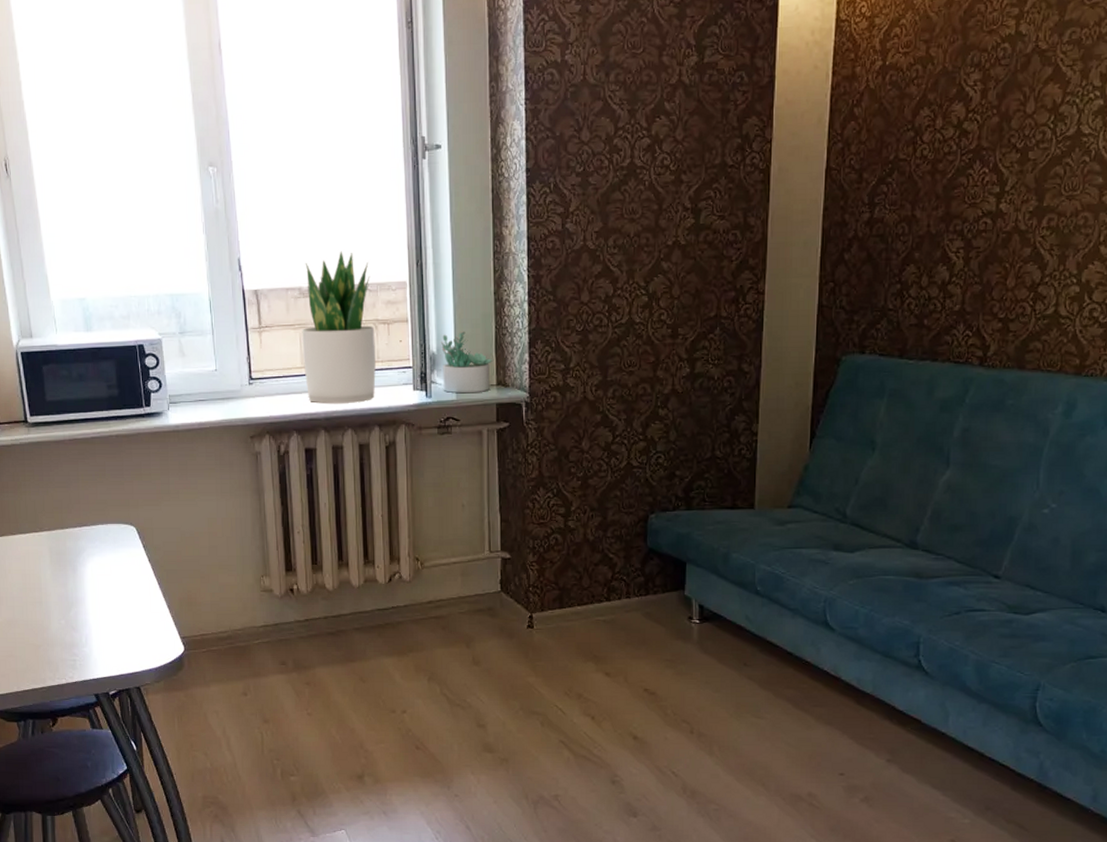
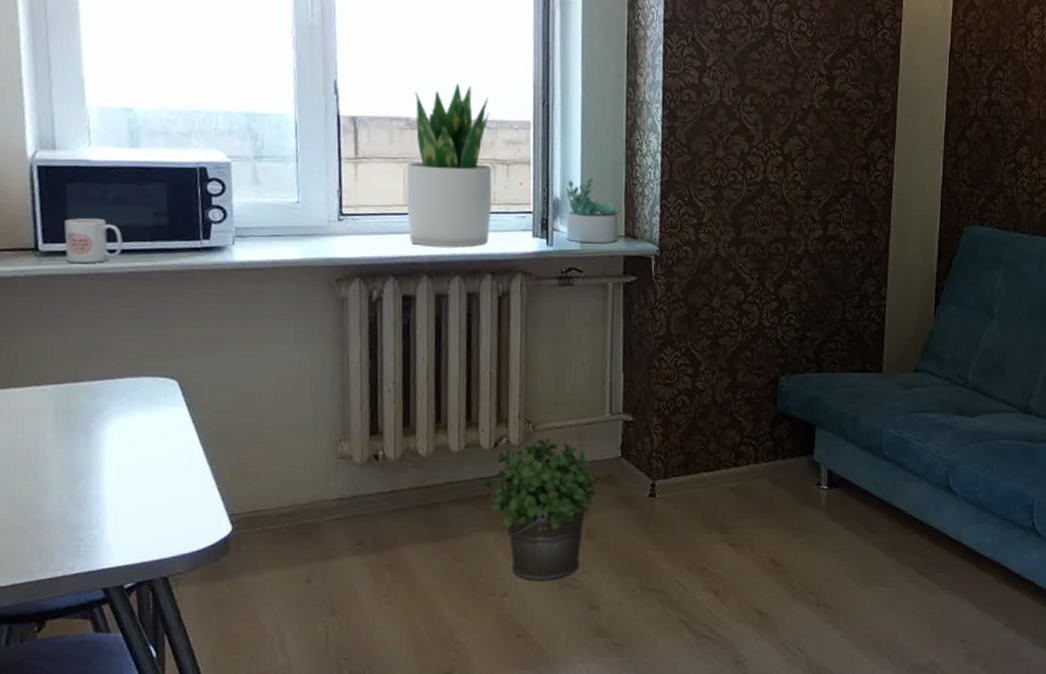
mug: none [43,394,87,431] -> present [63,218,123,263]
potted plant: none [381,573,481,701] -> present [483,437,597,581]

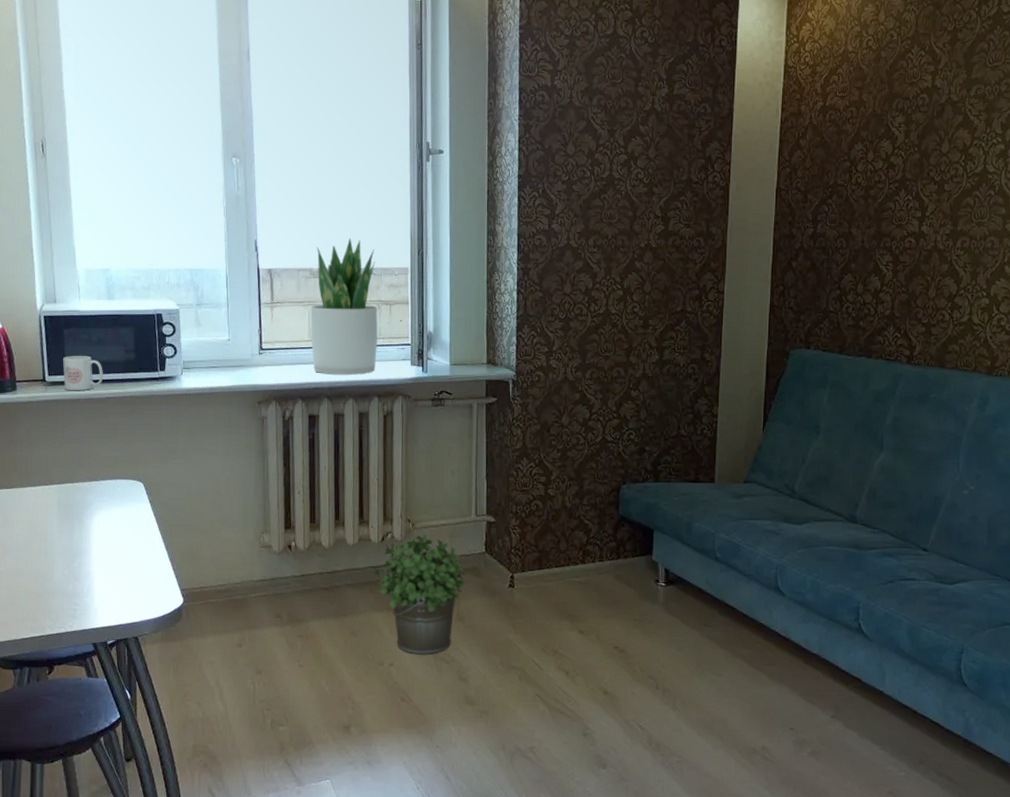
succulent plant: present [566,178,622,244] -> none [438,314,484,370]

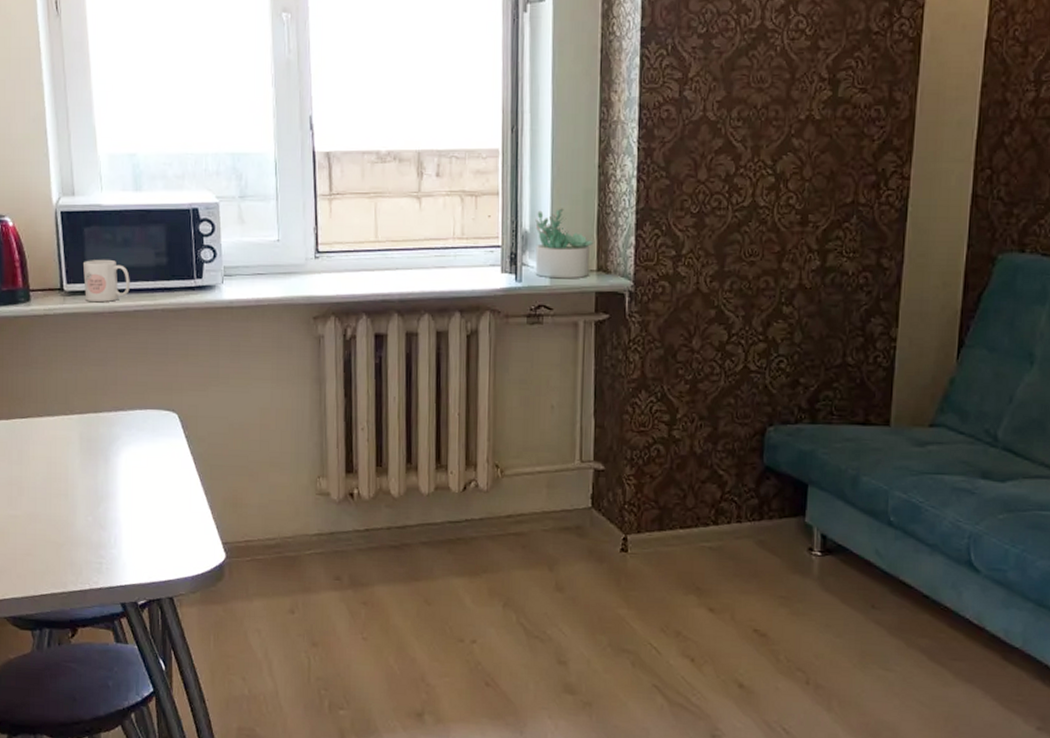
planter: present [310,238,378,376] -> none [377,112,461,286]
potted plant: present [373,534,466,655] -> none [452,483,567,631]
succulent plant: none [438,314,484,370] -> present [535,208,594,279]

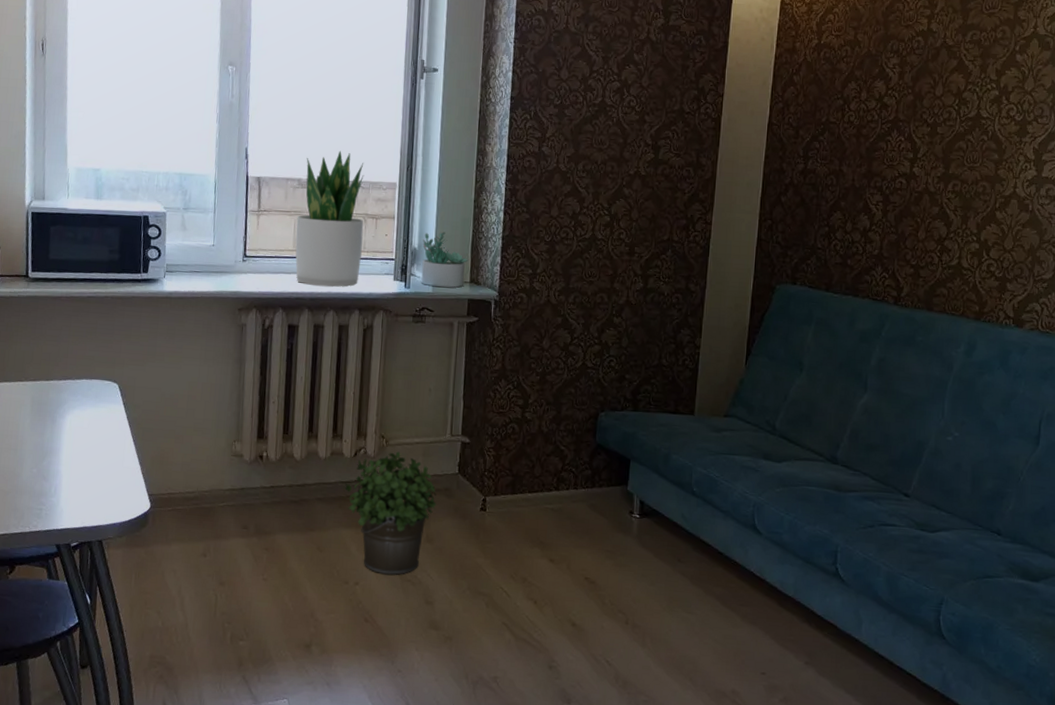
mug: present [82,260,130,302] -> none [46,253,86,288]
planter: none [377,112,461,286] -> present [295,150,364,288]
potted plant: none [452,483,567,631] -> present [344,451,437,575]

